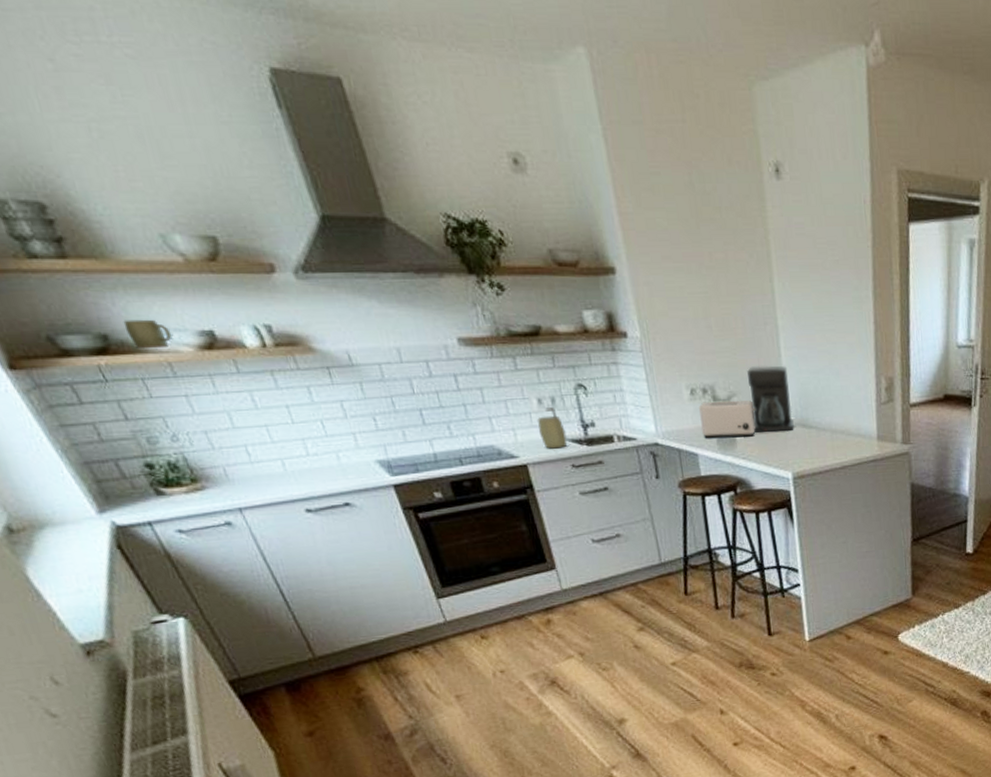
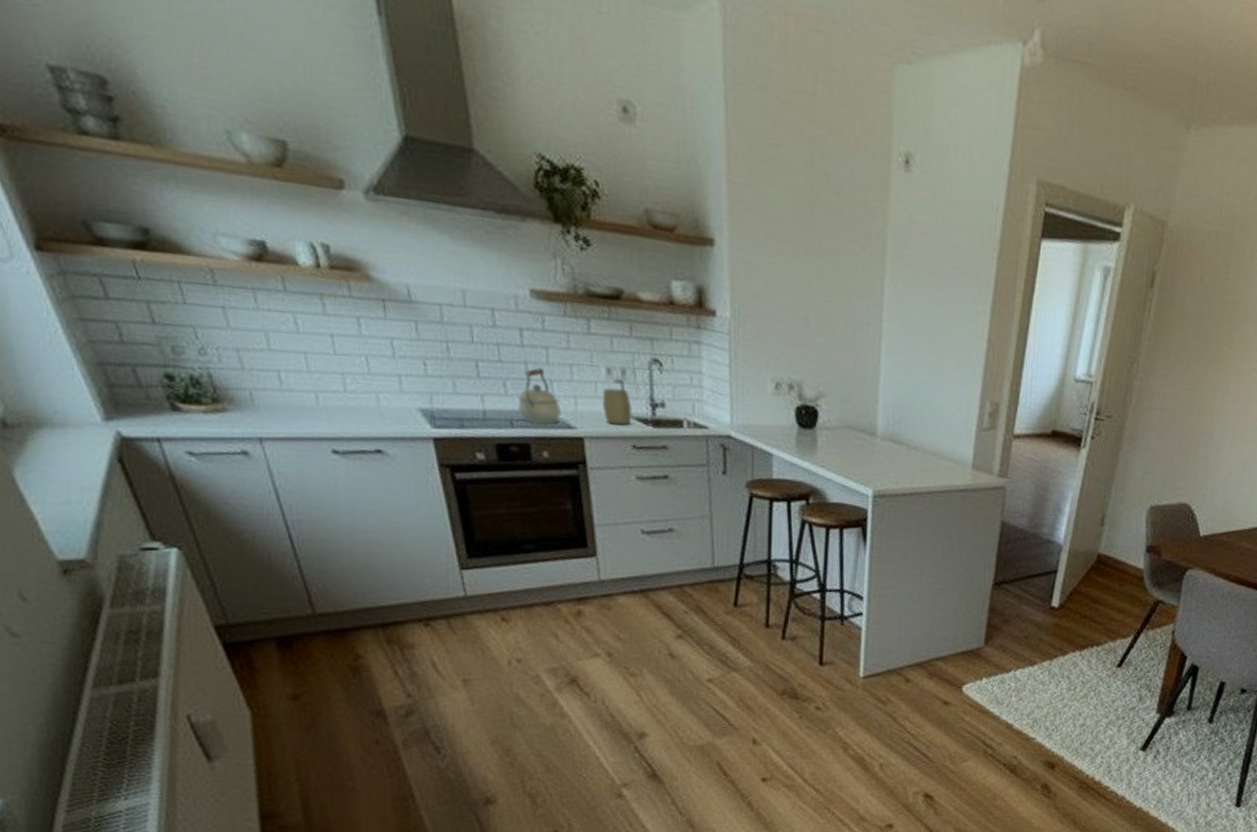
mug: present [123,319,171,349] -> none [168,215,218,253]
kettle: none [462,407,504,459] -> present [518,367,561,425]
toaster: present [698,400,756,439] -> none [781,398,844,444]
coffee maker: present [746,365,794,433] -> none [839,368,886,445]

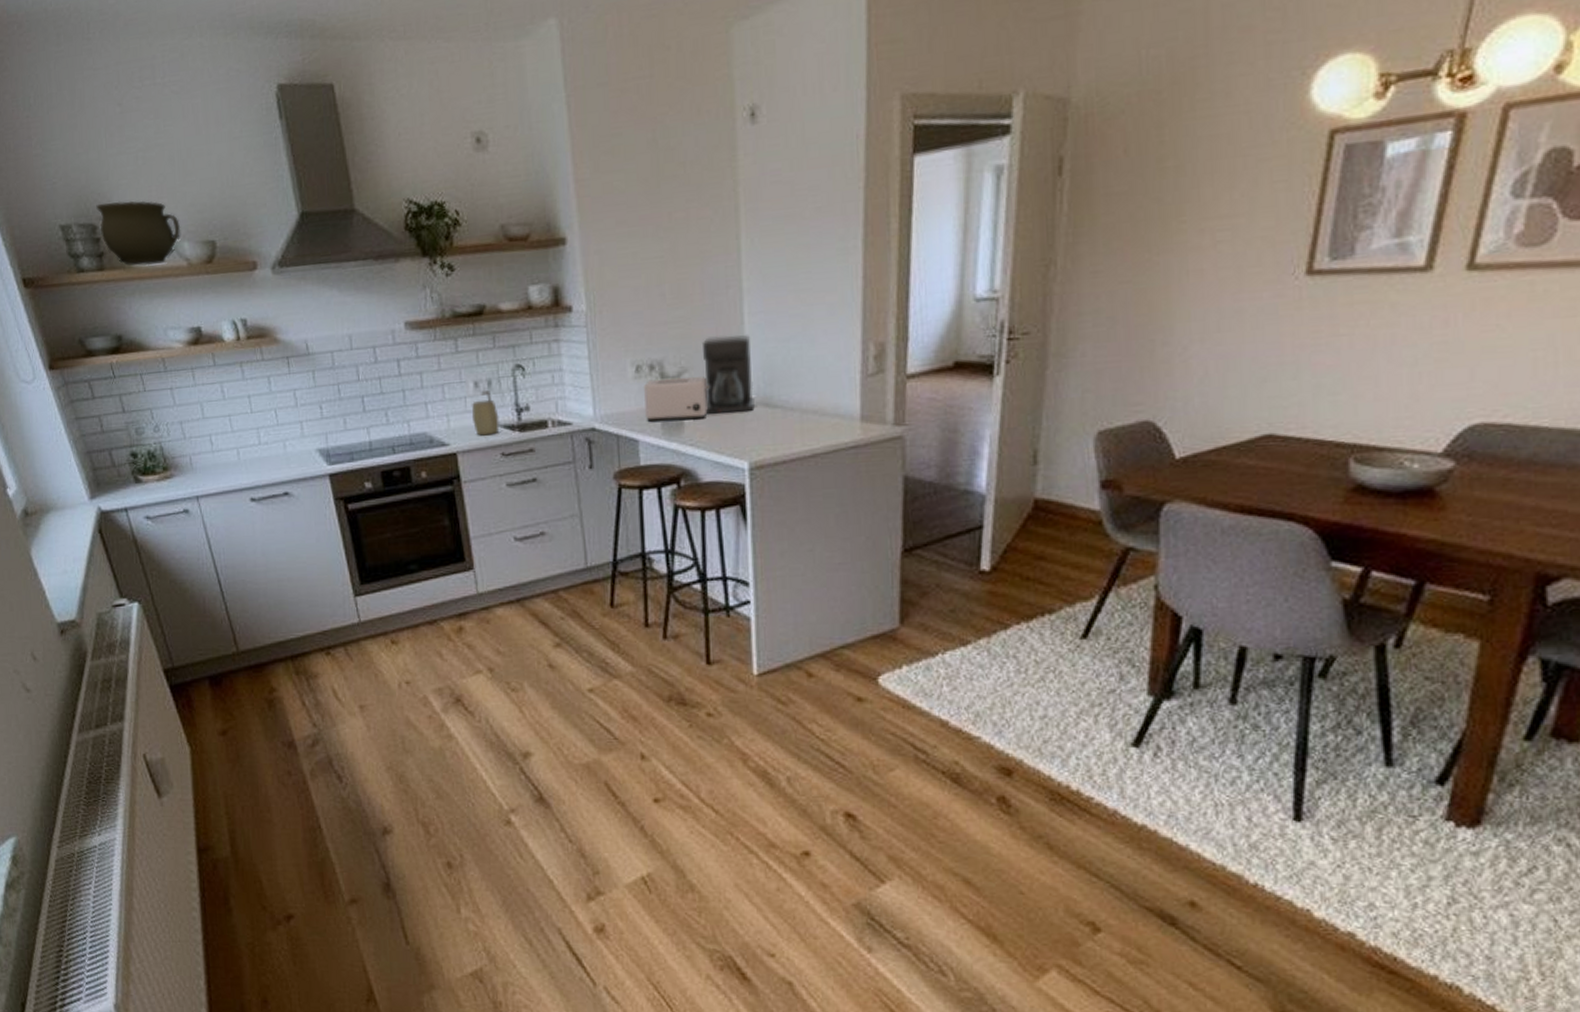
ceramic pot: none [106,51,237,152] -> present [96,200,181,266]
kettle: present [518,367,561,425] -> none [398,392,436,447]
toaster: none [781,398,844,444] -> present [643,377,710,423]
coffee maker: none [839,368,886,445] -> present [701,333,755,415]

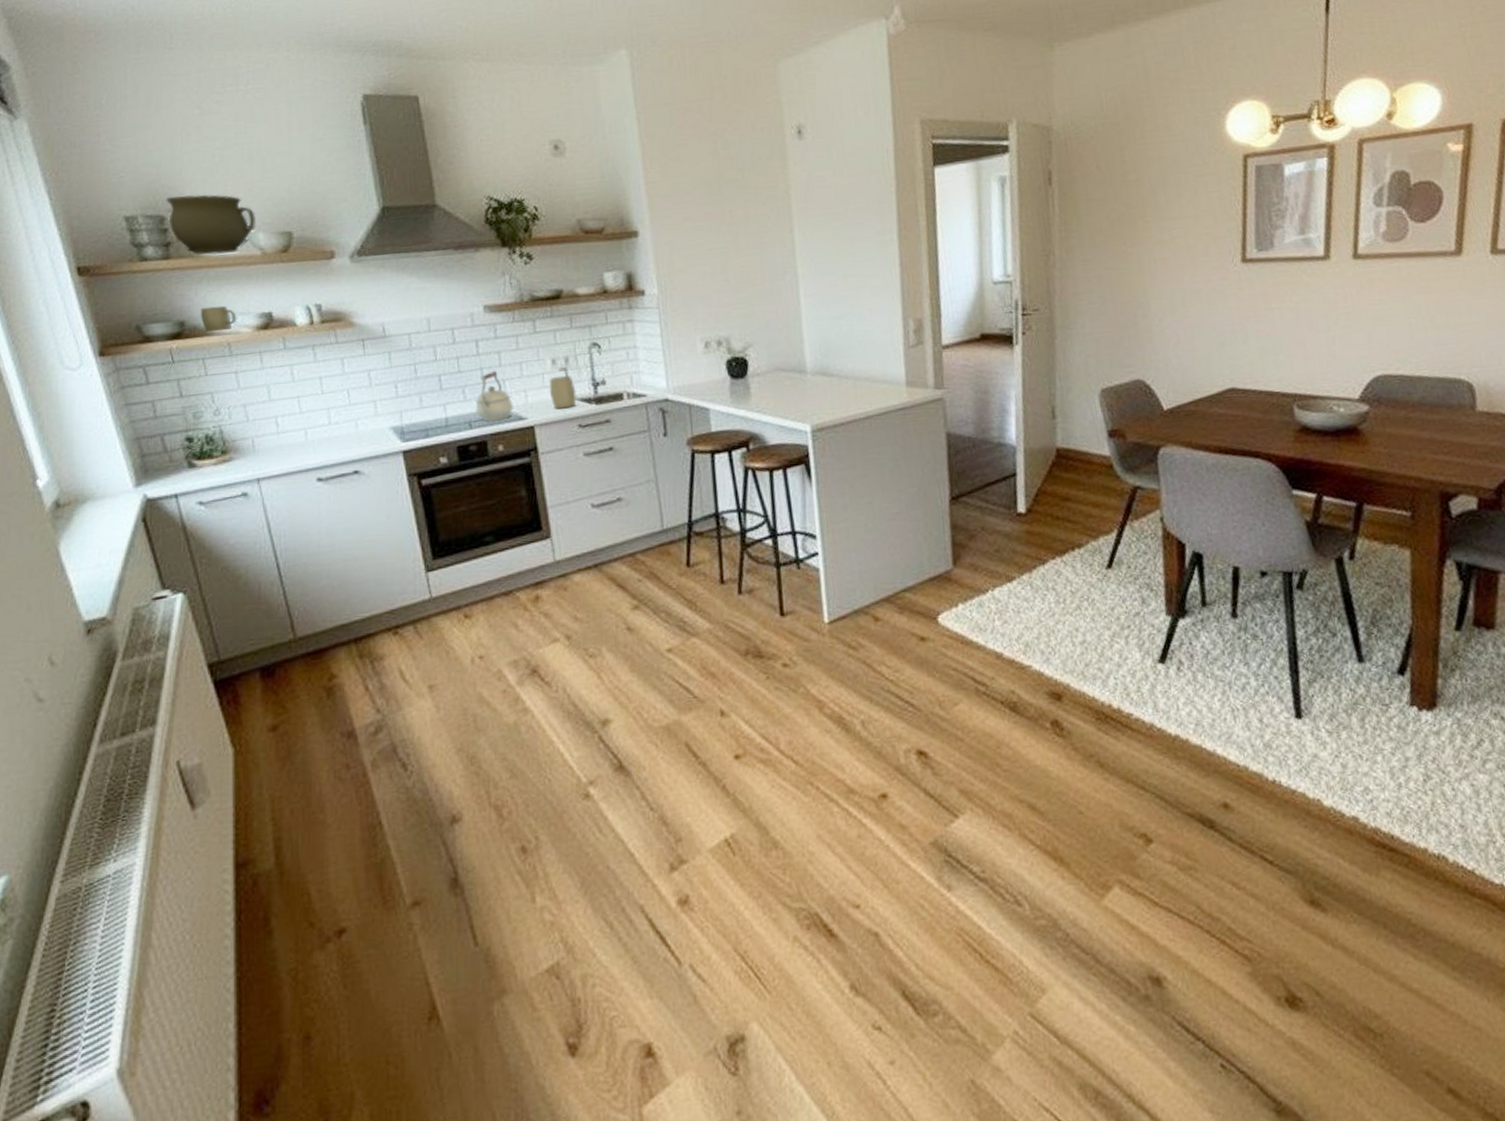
mug: none [135,319,168,347] -> present [200,305,235,332]
kettle: none [398,392,436,447] -> present [475,370,513,422]
toaster: present [643,377,710,423] -> none [712,351,772,393]
coffee maker: present [701,333,755,415] -> none [763,313,813,384]

